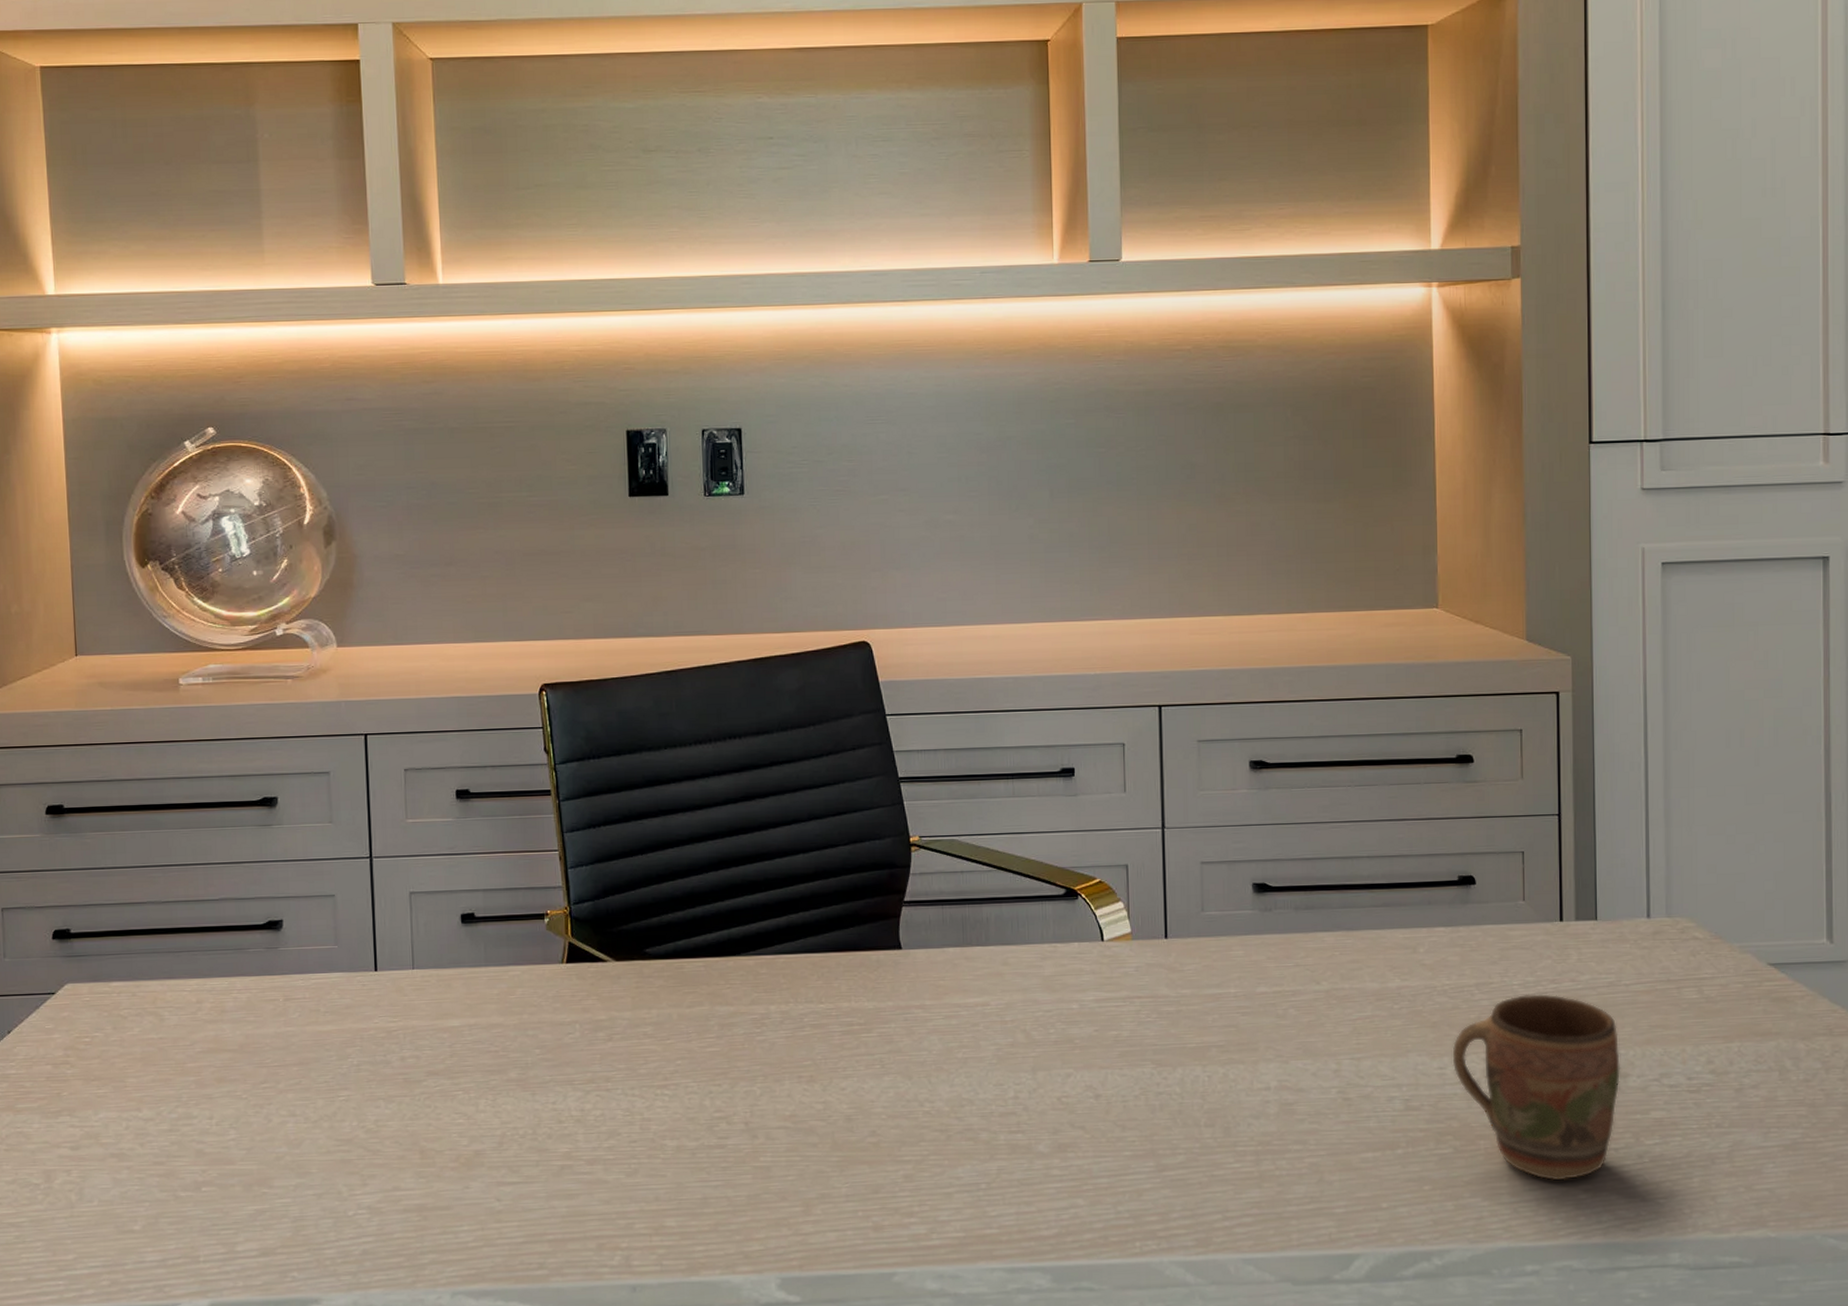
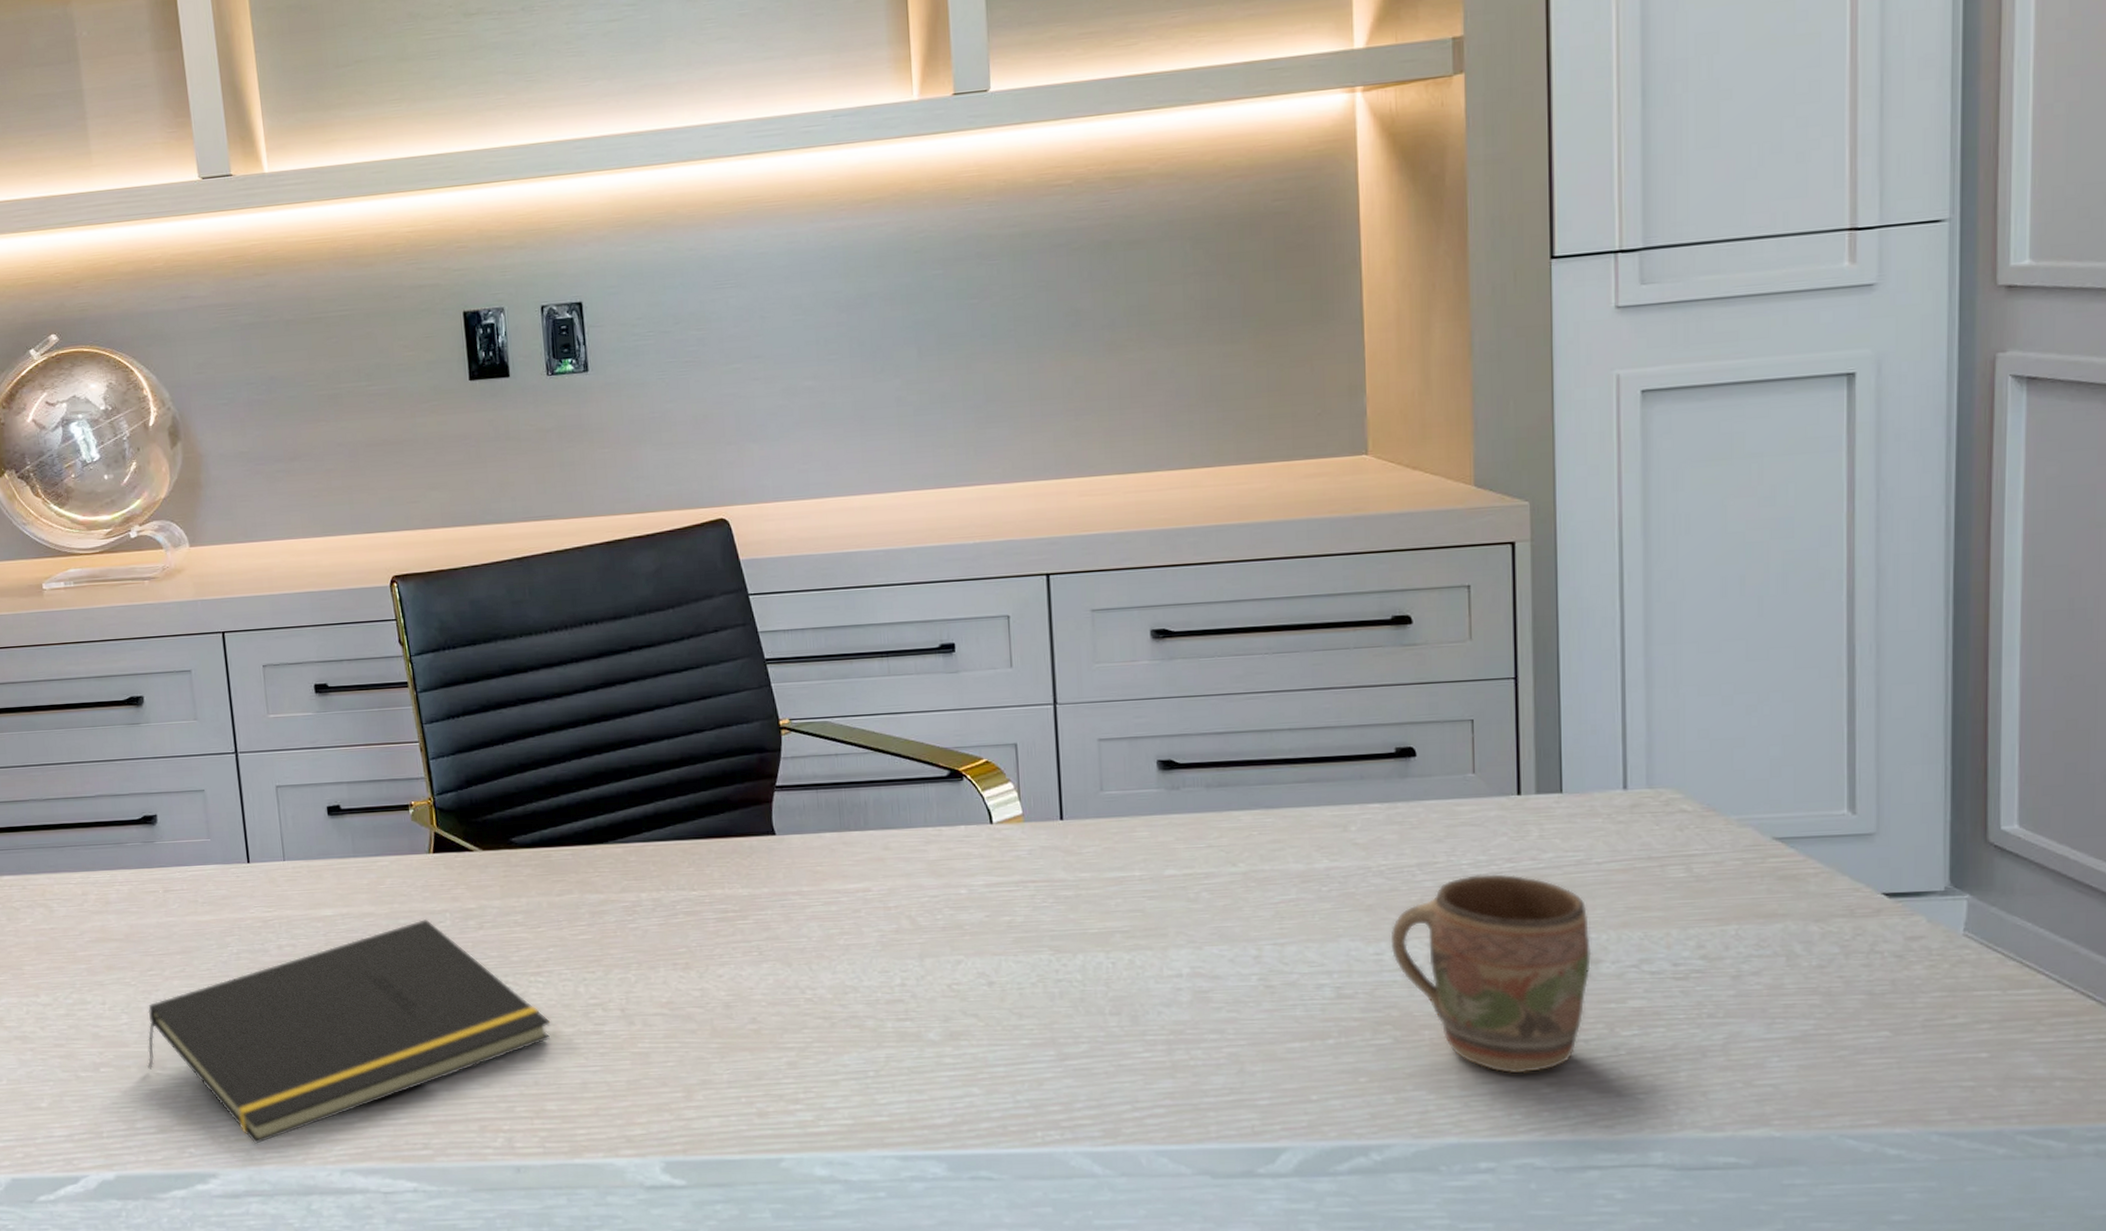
notepad: none [252,1029,675,1266] -> present [146,918,551,1144]

